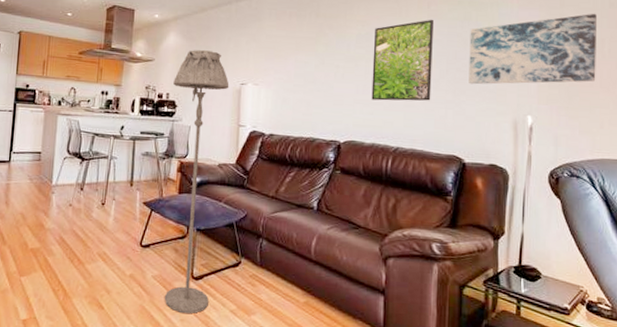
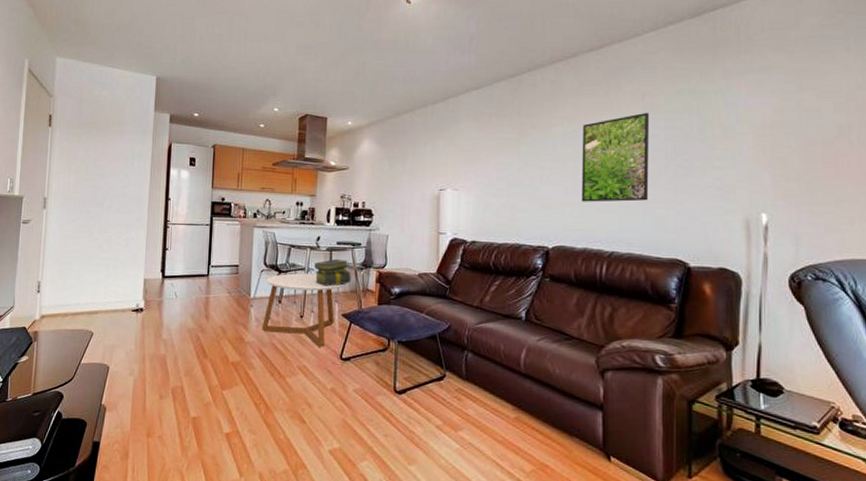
coffee table: none [63,161,150,234] -> present [262,273,348,347]
stack of books: none [117,147,153,175] -> present [314,258,351,286]
floor lamp: present [164,50,229,314] -> none [366,156,427,429]
wall art: present [469,13,597,85] -> none [691,96,843,181]

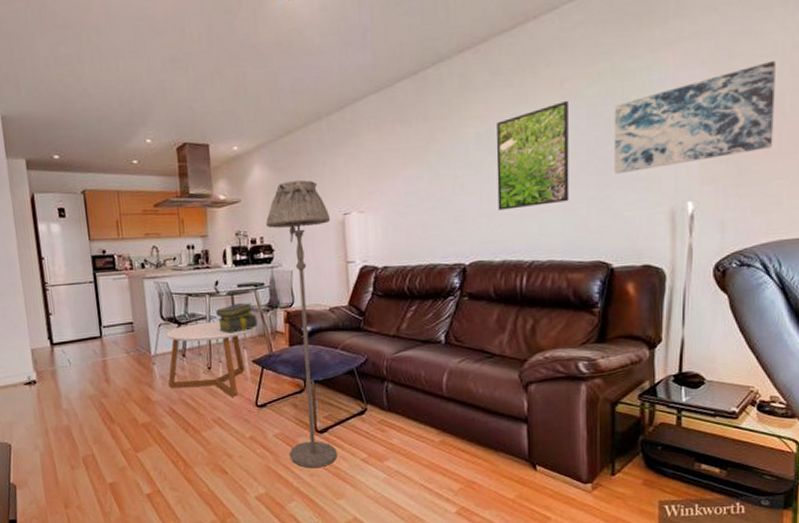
floor lamp: none [366,156,427,429] -> present [266,180,337,468]
wall art: none [691,96,843,181] -> present [614,60,775,175]

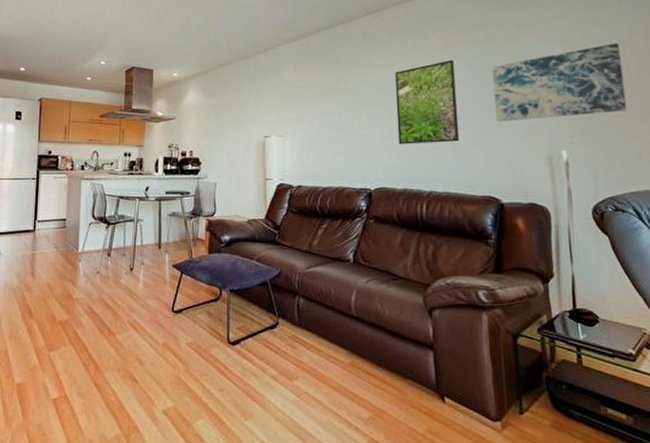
coffee table: present [166,322,255,397] -> none [91,225,178,300]
stack of books: present [216,302,258,334] -> none [144,208,181,237]
floor lamp: present [266,180,337,468] -> none [196,105,253,382]

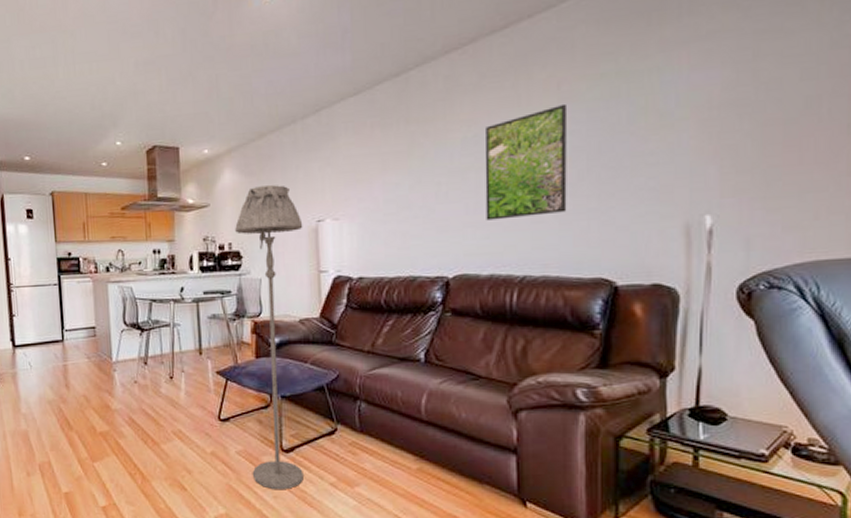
floor lamp: none [196,105,253,382] -> present [235,185,304,489]
wall art: present [491,42,628,122] -> none [619,60,810,184]

